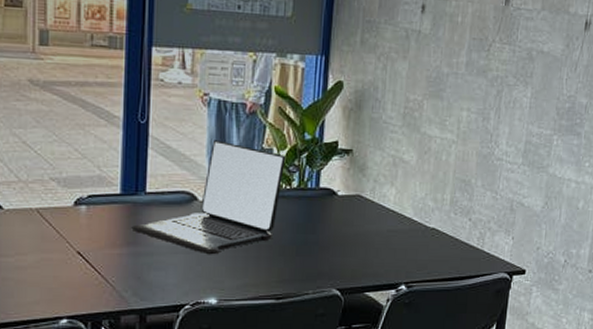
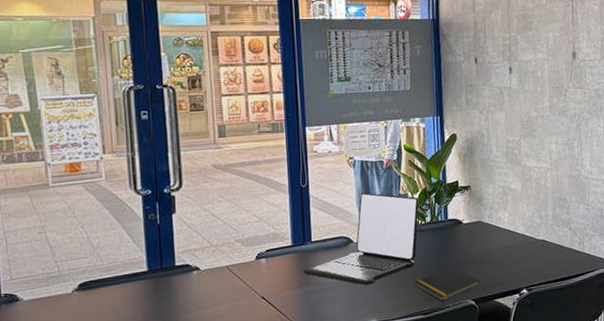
notepad: none [269,246,351,286] -> present [415,266,481,301]

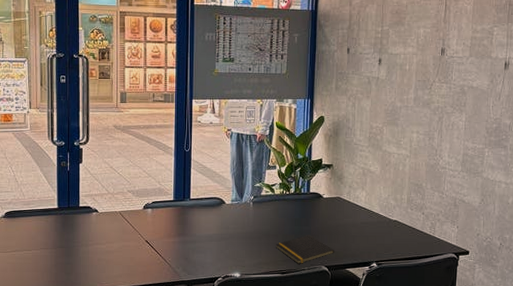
laptop: present [303,192,419,286] -> none [181,161,285,242]

